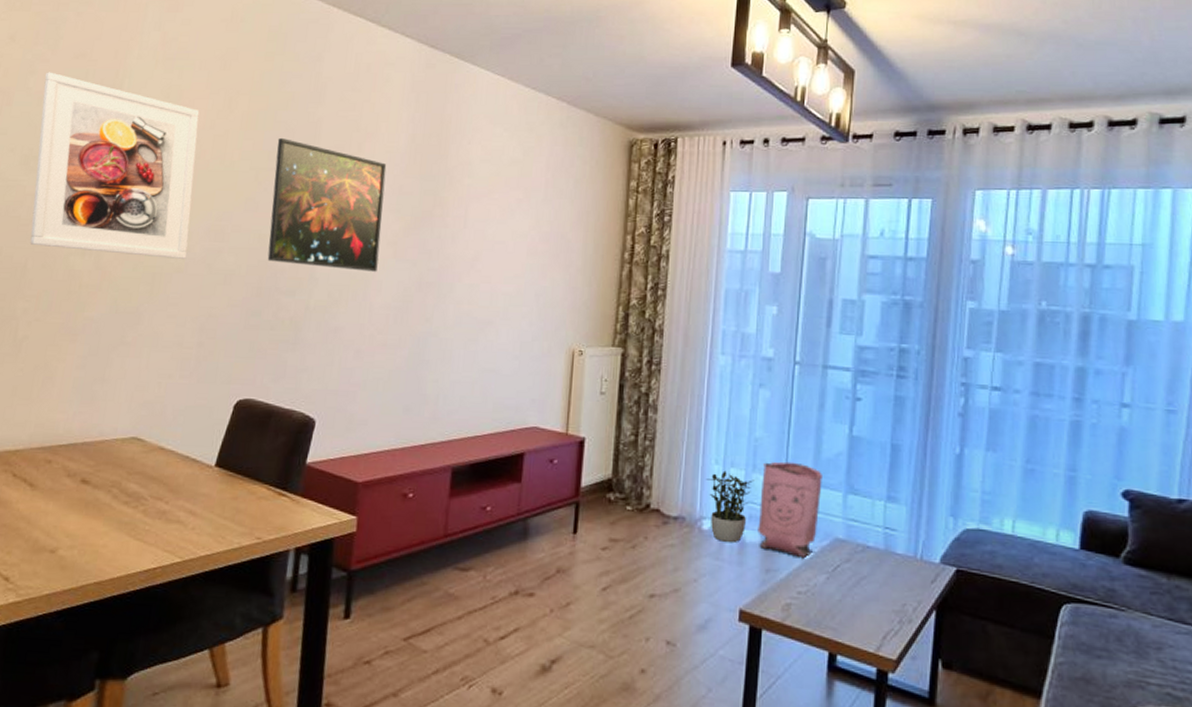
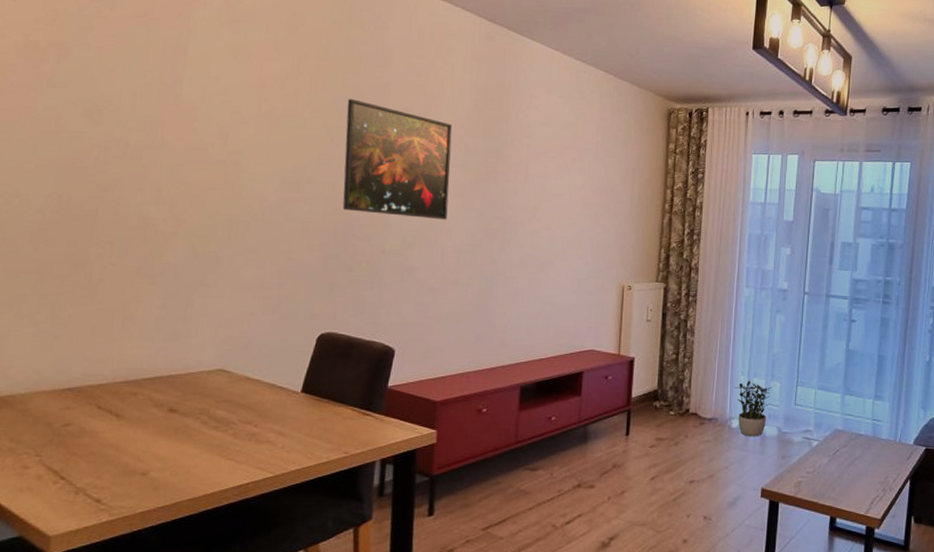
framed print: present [30,72,200,259] -> none [99,28,269,208]
bag: present [758,461,822,559] -> none [775,371,826,446]

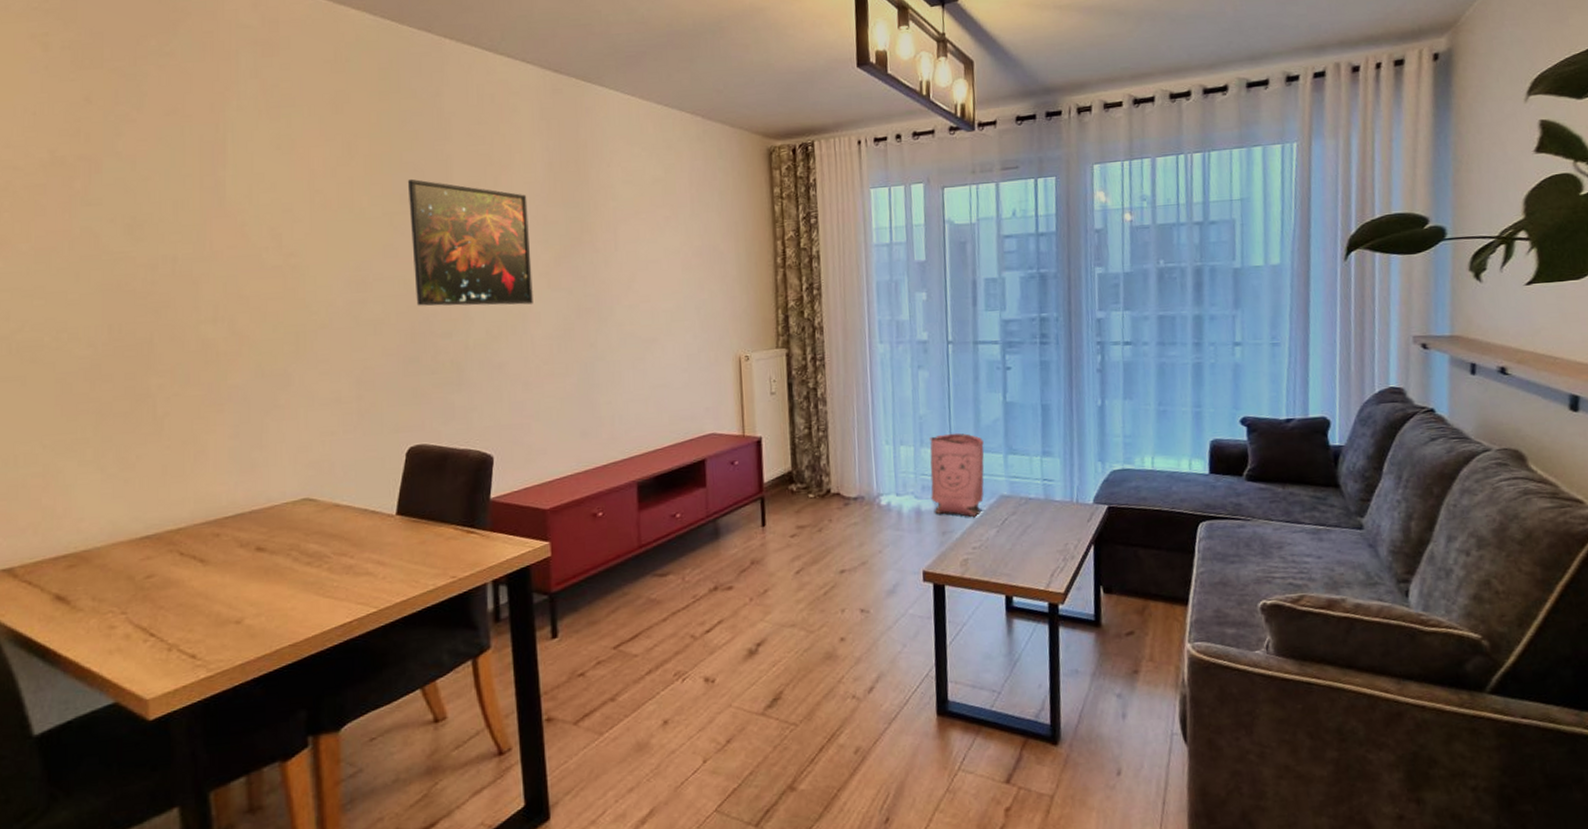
potted plant: present [735,380,773,436] -> none [879,449,923,513]
bag: none [775,371,826,446] -> present [930,432,985,518]

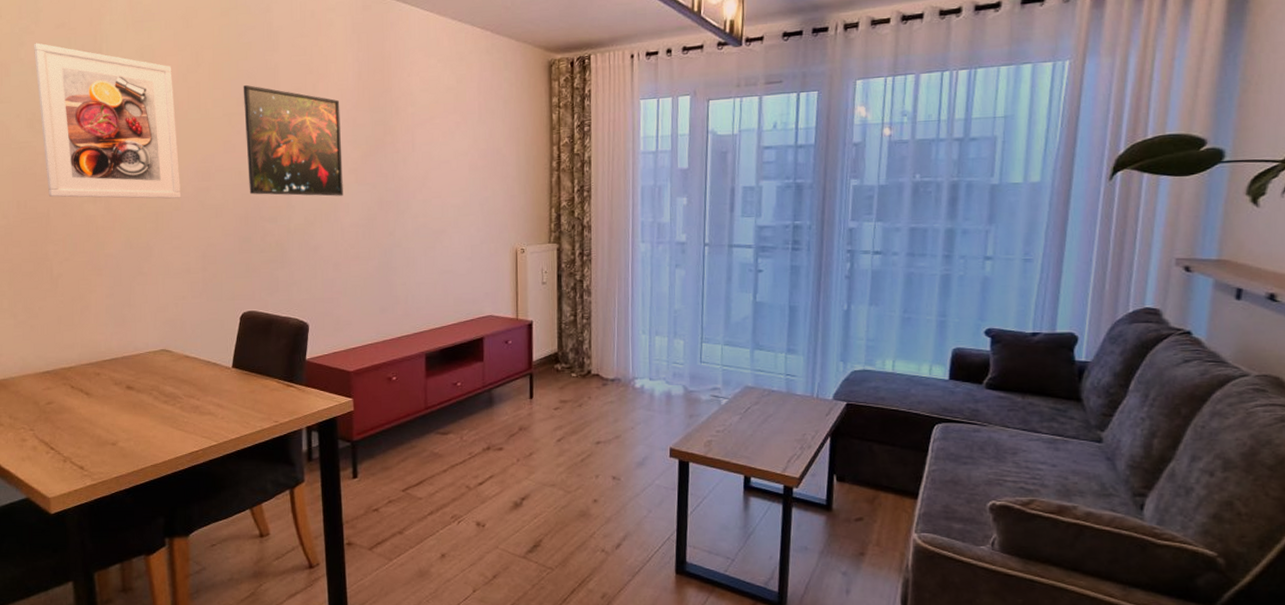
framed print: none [135,132,330,318] -> present [34,43,182,199]
bag: present [930,432,985,518] -> none [681,327,733,404]

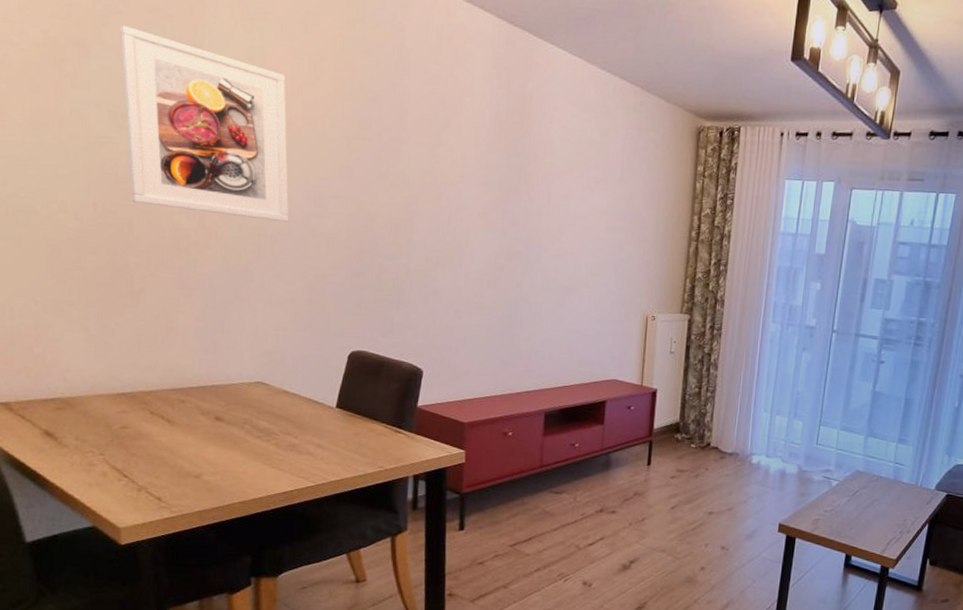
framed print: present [243,85,343,196] -> none [366,108,473,240]

